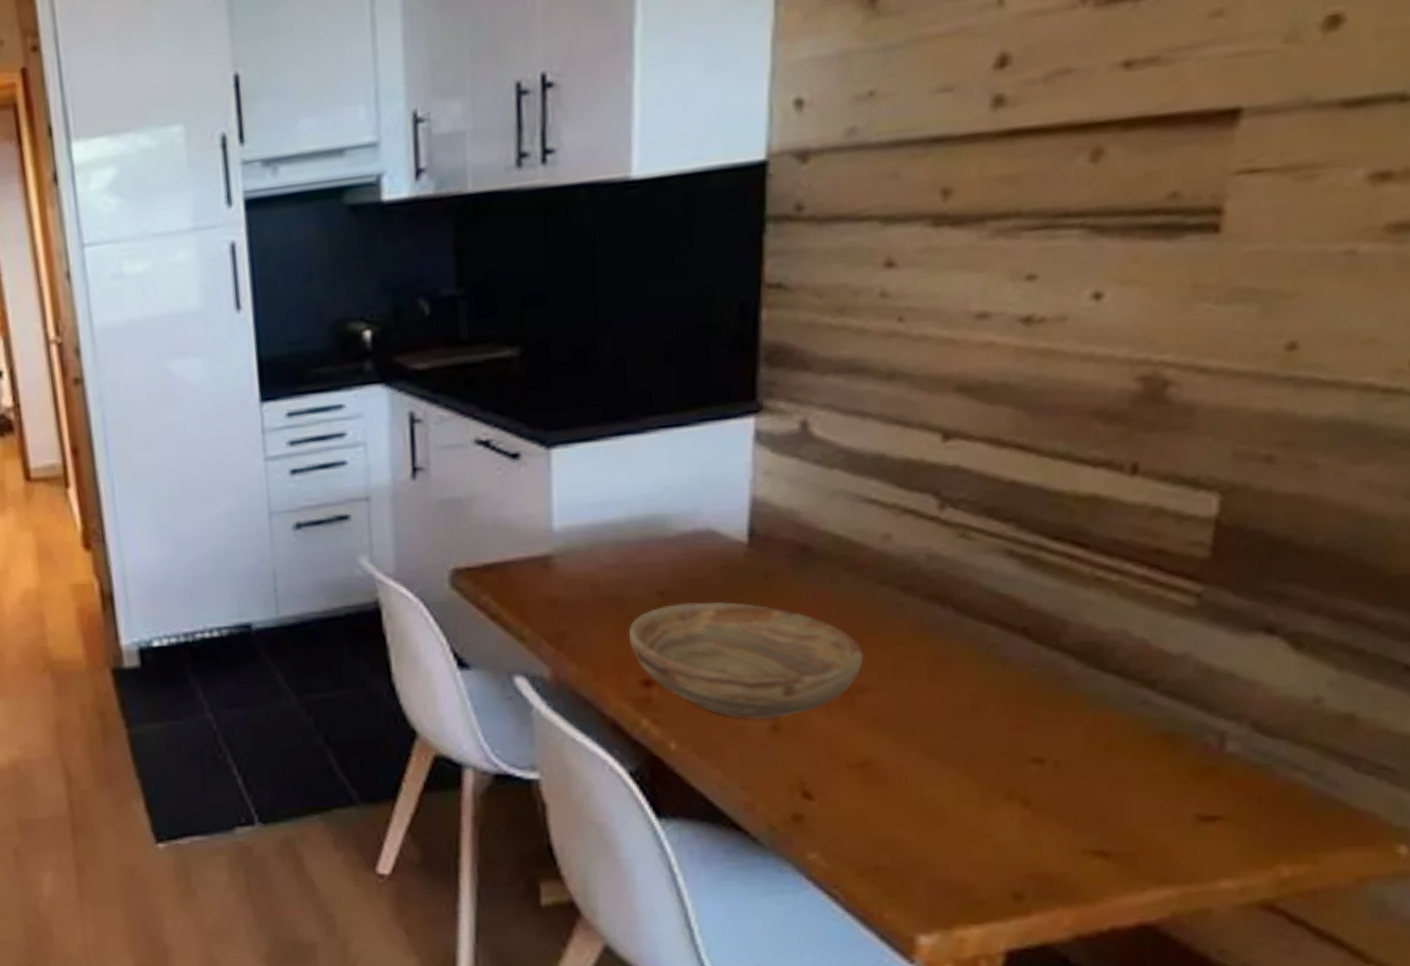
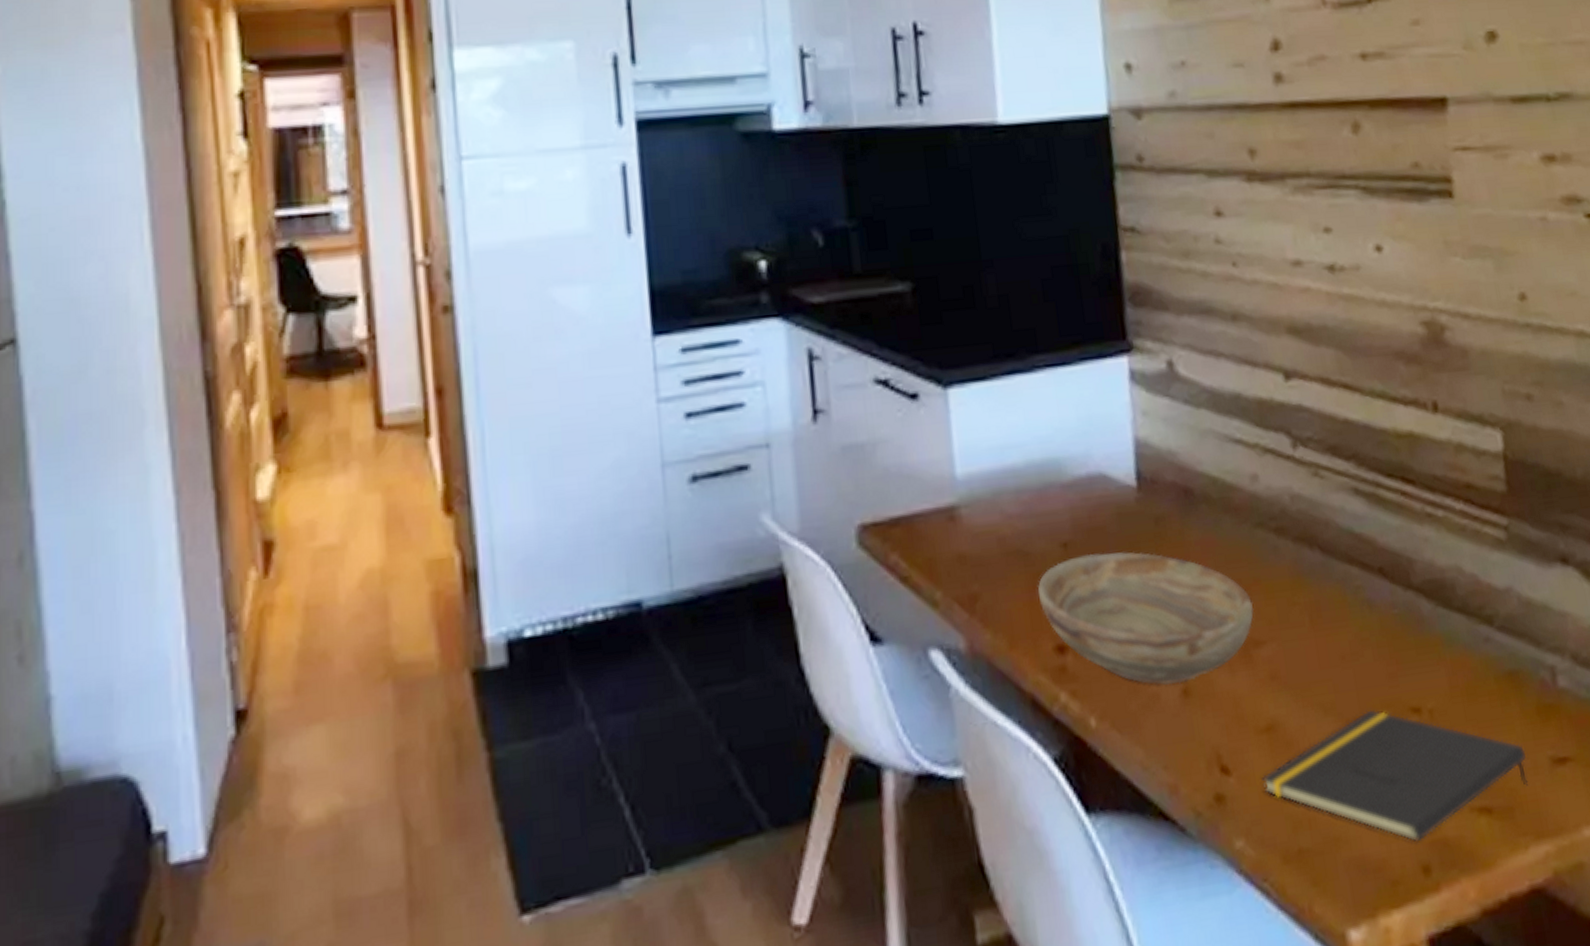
notepad: none [846,756,1166,873] -> present [1262,709,1529,842]

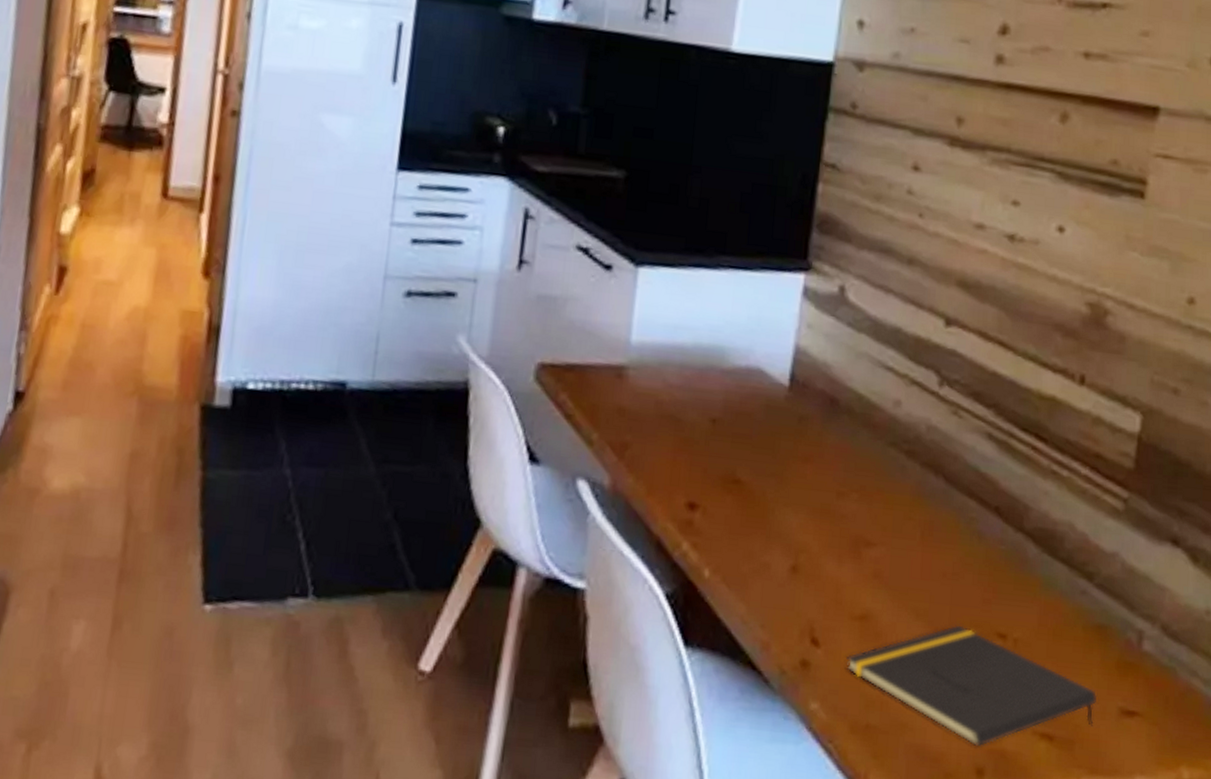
bowl: present [1038,552,1254,685] -> none [681,432,872,561]

